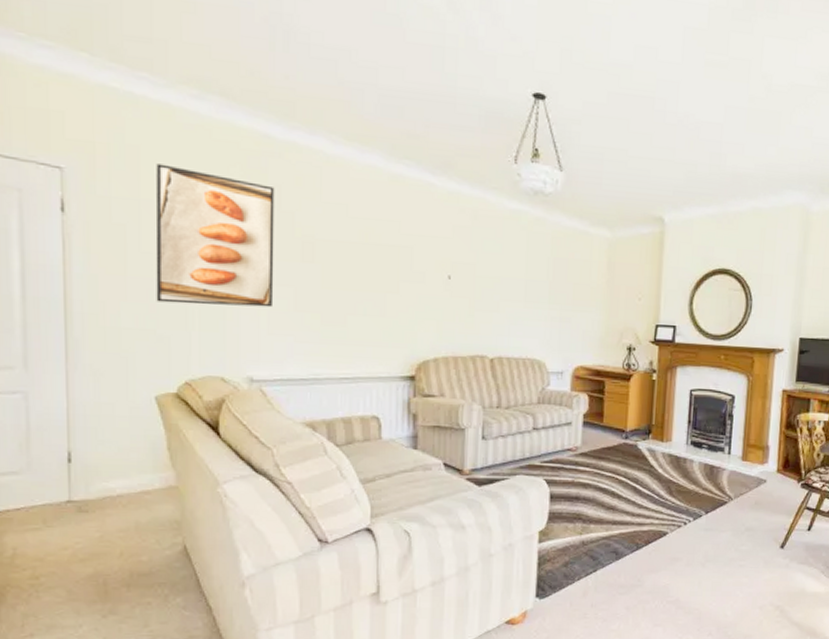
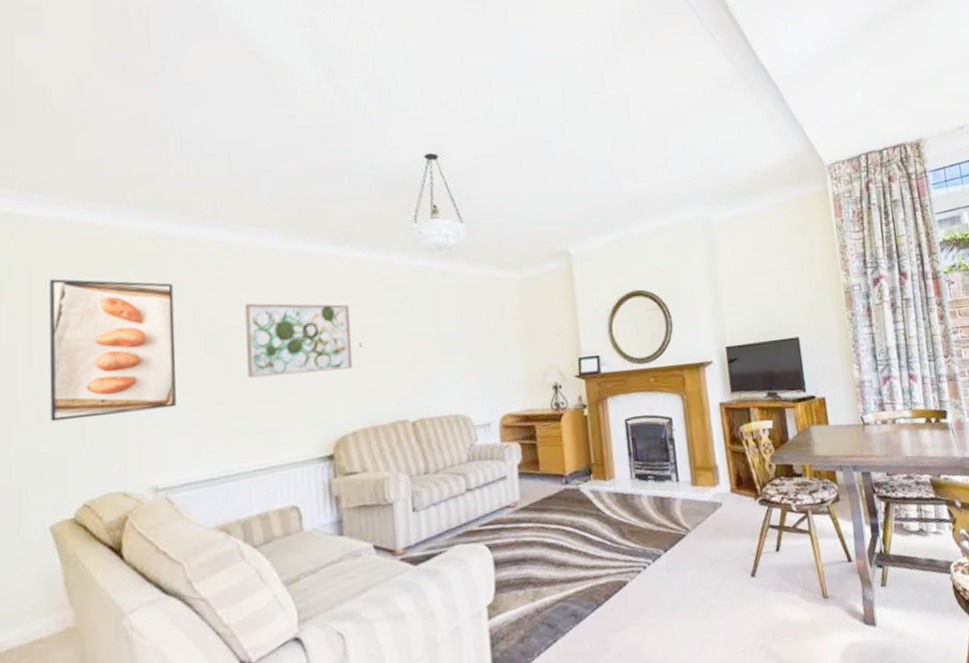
wall art: none [341,219,442,299] -> present [245,303,353,378]

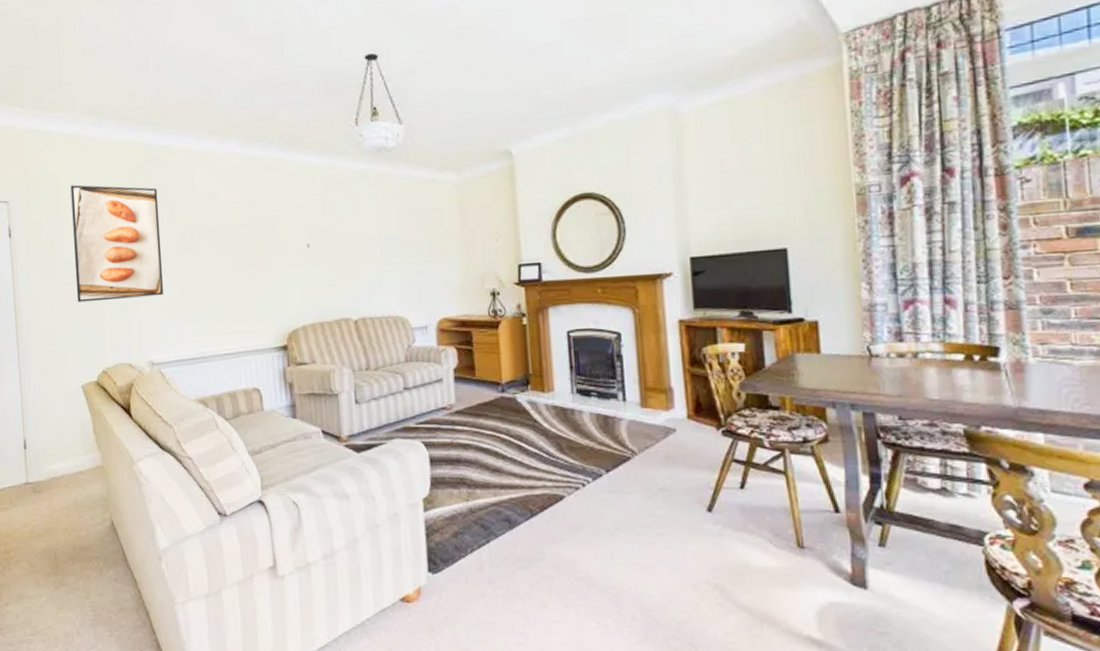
wall art: present [245,303,353,378] -> none [212,205,302,273]

